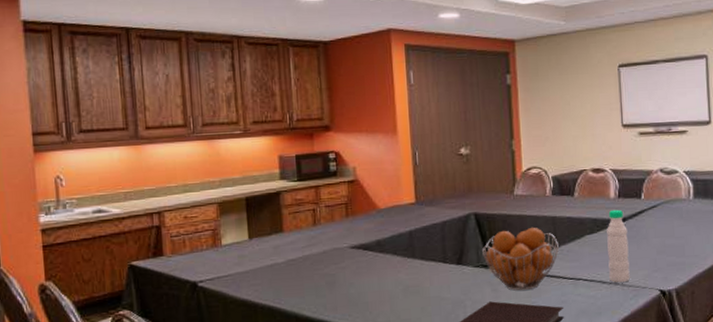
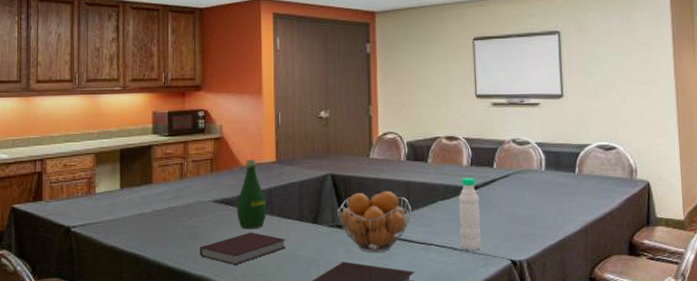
notebook: none [338,276,430,311] -> present [199,232,286,265]
bottle: none [375,201,408,274] -> present [236,159,267,229]

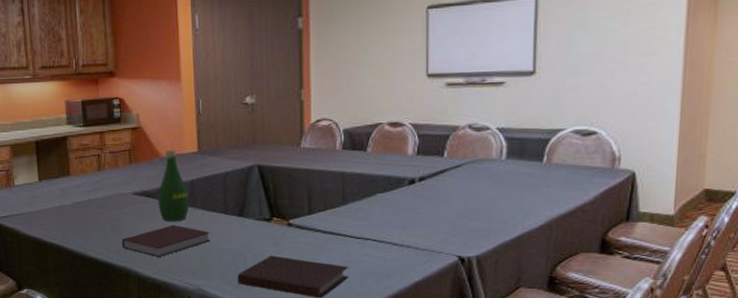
fruit basket: present [336,190,411,253] -> none [264,182,347,247]
water bottle: present [459,177,481,251] -> none [401,167,425,246]

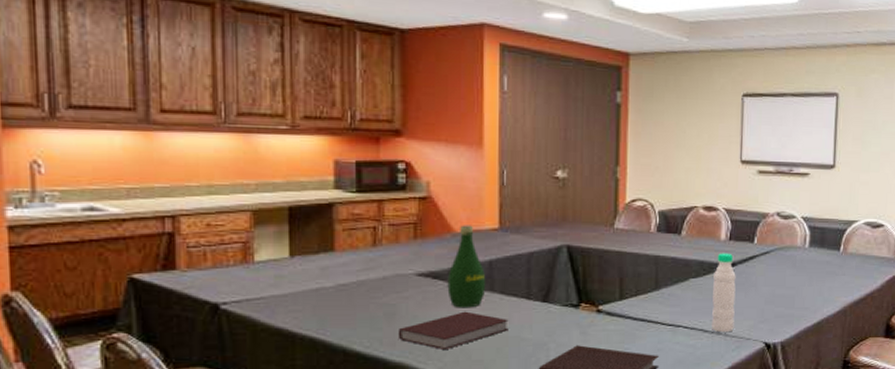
water bottle: none [401,167,425,246] -> present [712,253,736,333]

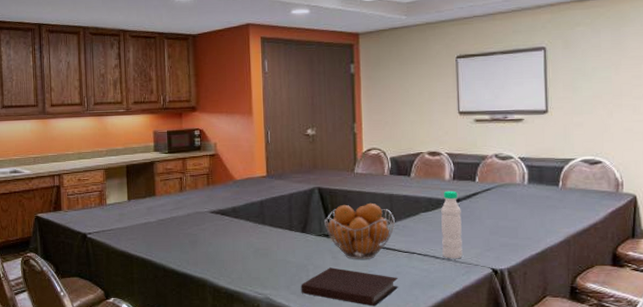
notebook: present [398,311,509,349] -> none [199,239,277,269]
bottle: present [447,225,486,308] -> none [231,174,259,237]
fruit basket: none [571,265,659,336] -> present [323,202,395,260]

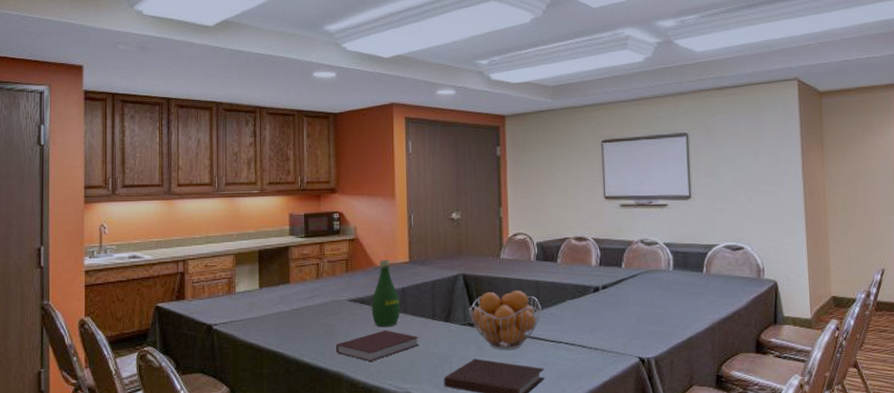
notebook: none [199,239,277,269] -> present [335,330,419,361]
bottle: none [231,174,259,237] -> present [371,259,401,327]
water bottle: present [441,190,463,259] -> none [588,277,610,348]

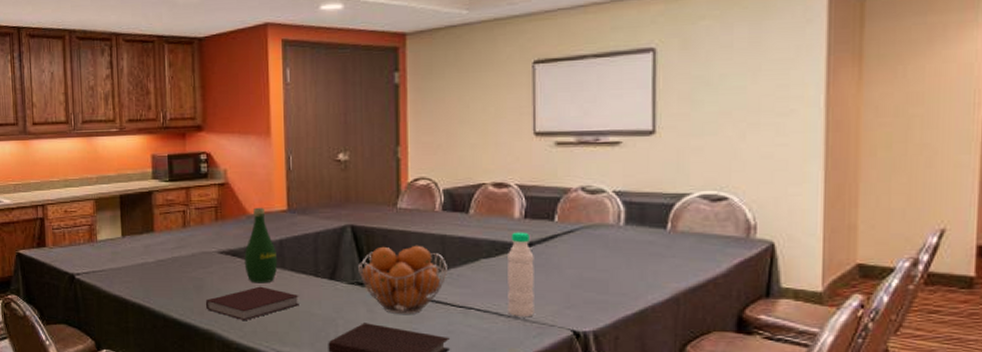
water bottle: none [588,277,610,348] -> present [508,232,534,318]

